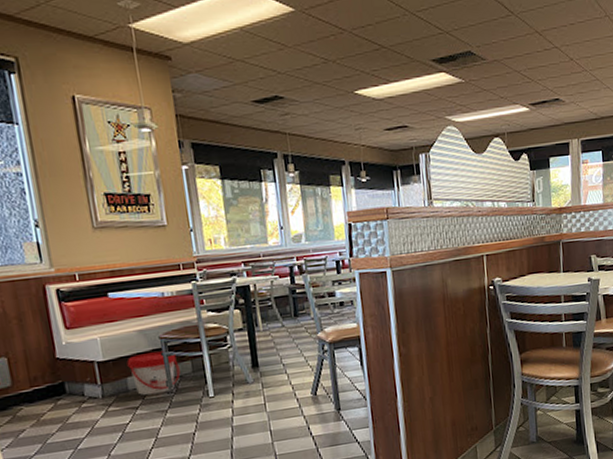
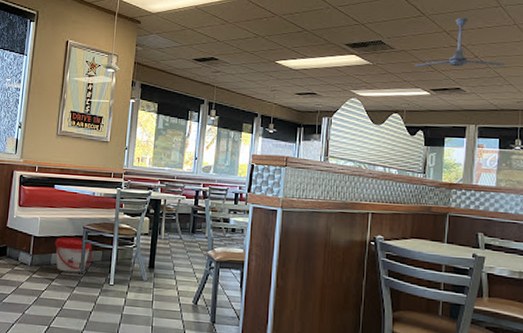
ceiling fan: none [509,12,600,80] -> present [414,17,505,68]

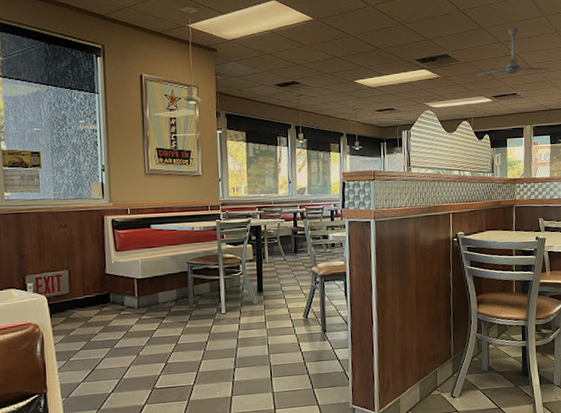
bucket: present [54,237,93,273] -> none [159,273,201,309]

